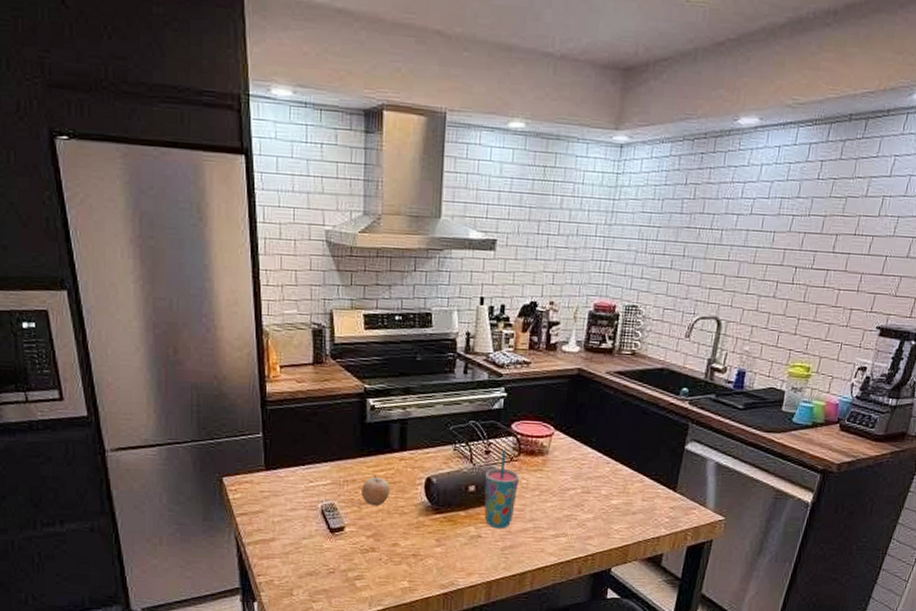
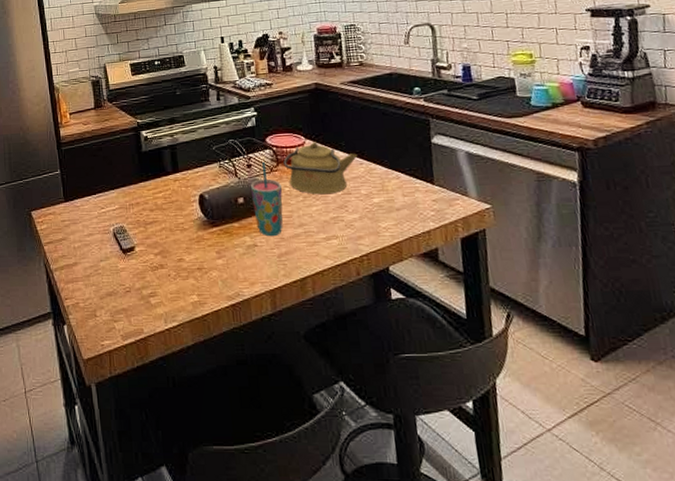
fruit: present [361,475,391,506] -> none [145,197,170,225]
kettle: none [526,434,606,491] -> present [283,142,357,195]

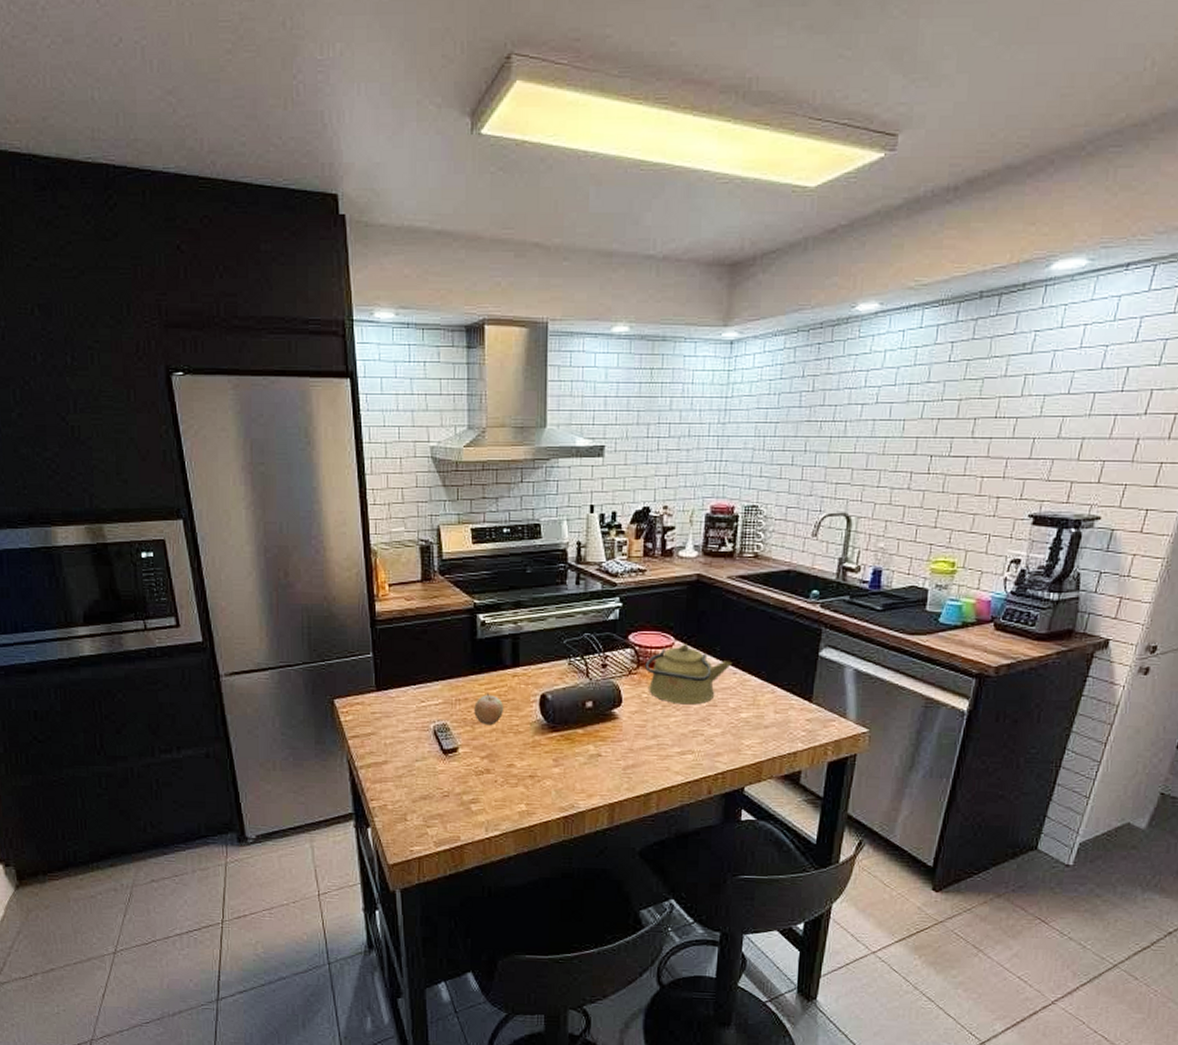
fruit: none [145,197,170,225] -> present [474,693,504,726]
cup: present [250,161,283,237] -> none [602,662,639,747]

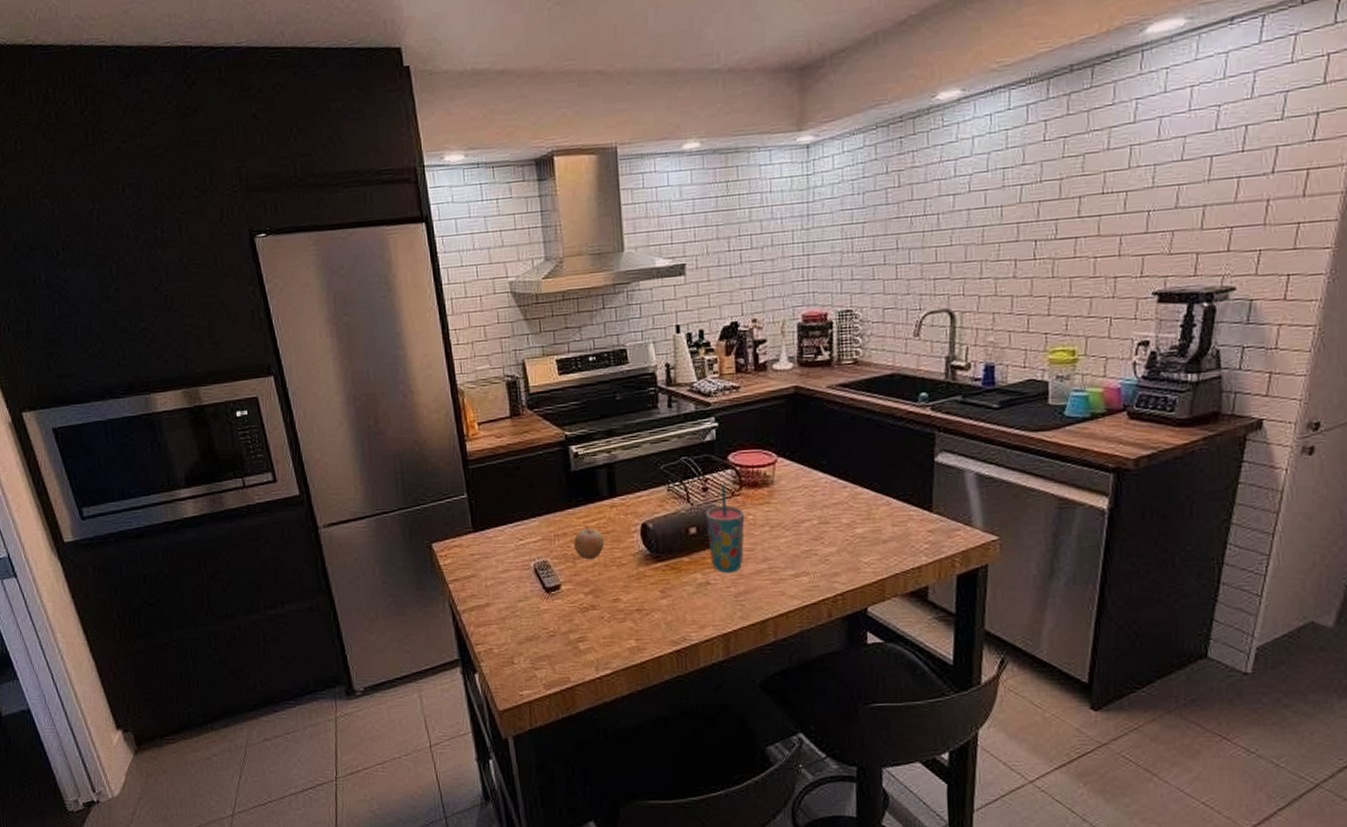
cup: none [602,662,639,747] -> present [705,483,745,574]
kettle: present [645,644,731,705] -> none [748,460,840,524]

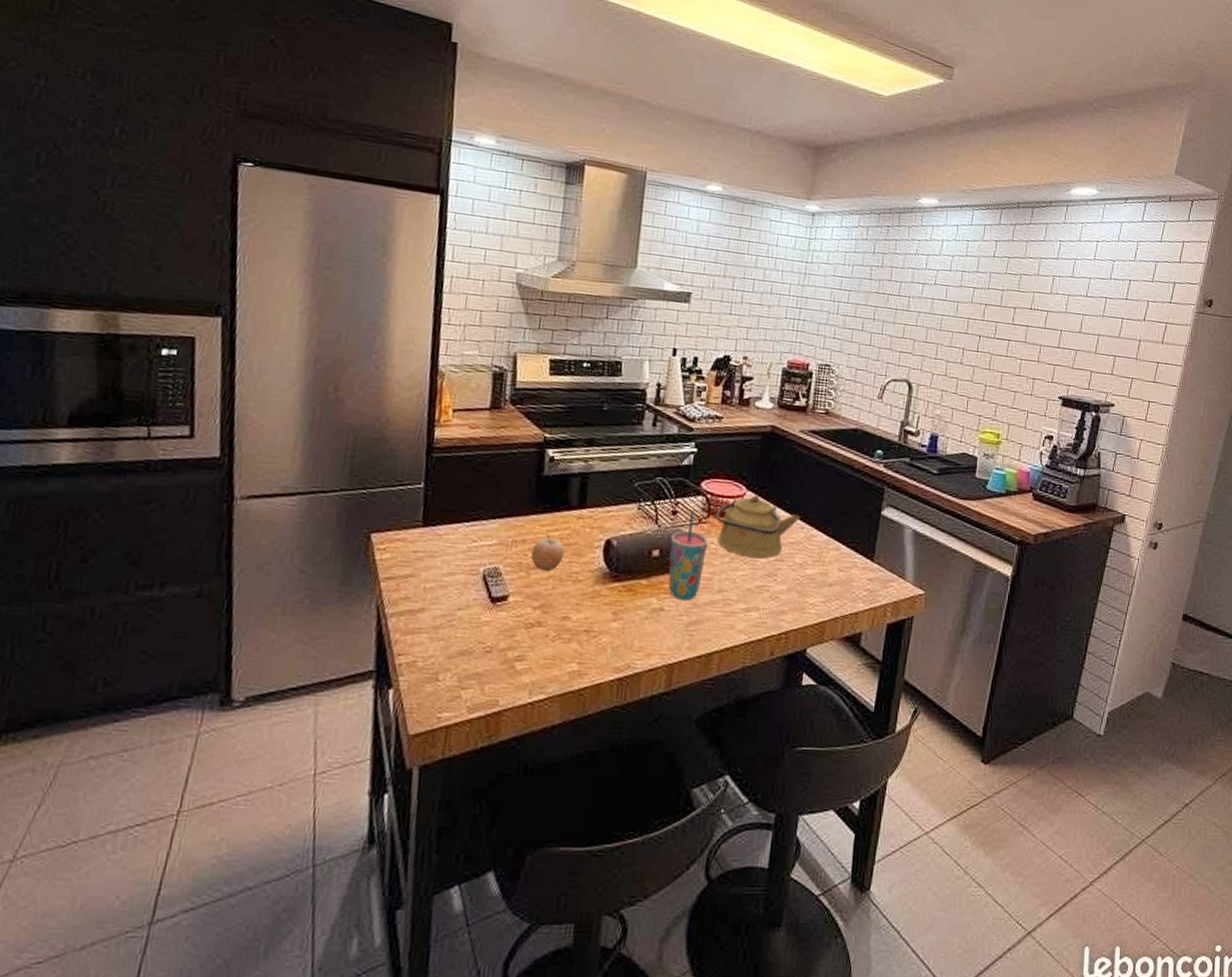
kettle: none [748,460,840,524] -> present [715,495,800,559]

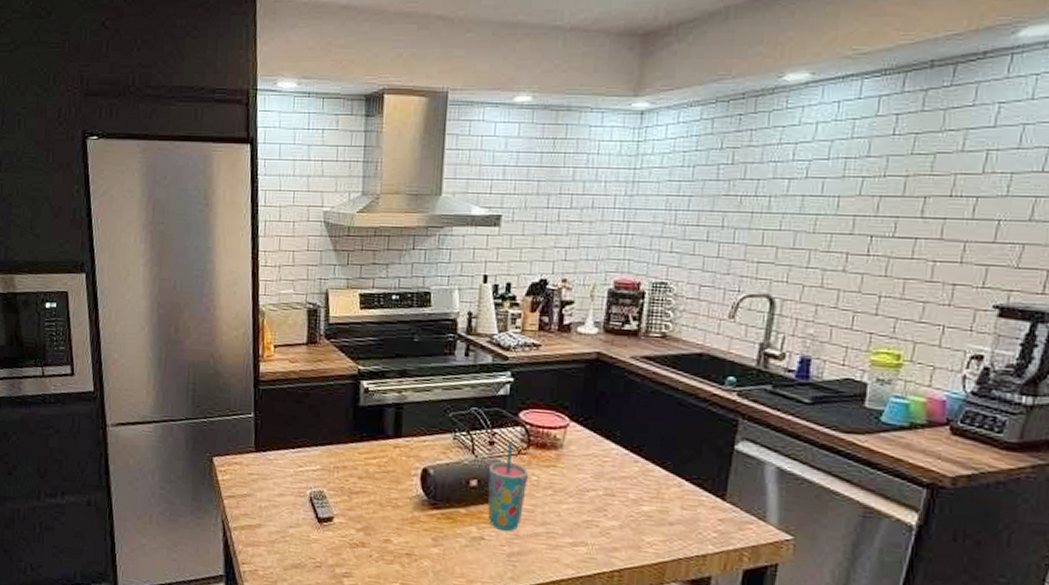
fruit: present [531,535,565,572] -> none [352,462,384,497]
kettle: present [715,495,800,559] -> none [536,426,633,492]

